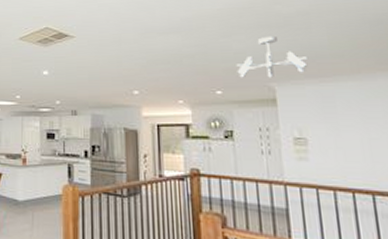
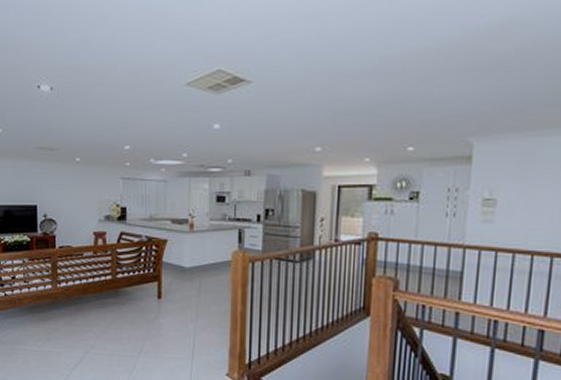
ceiling light fixture: present [236,35,308,78] -> none [434,80,515,132]

